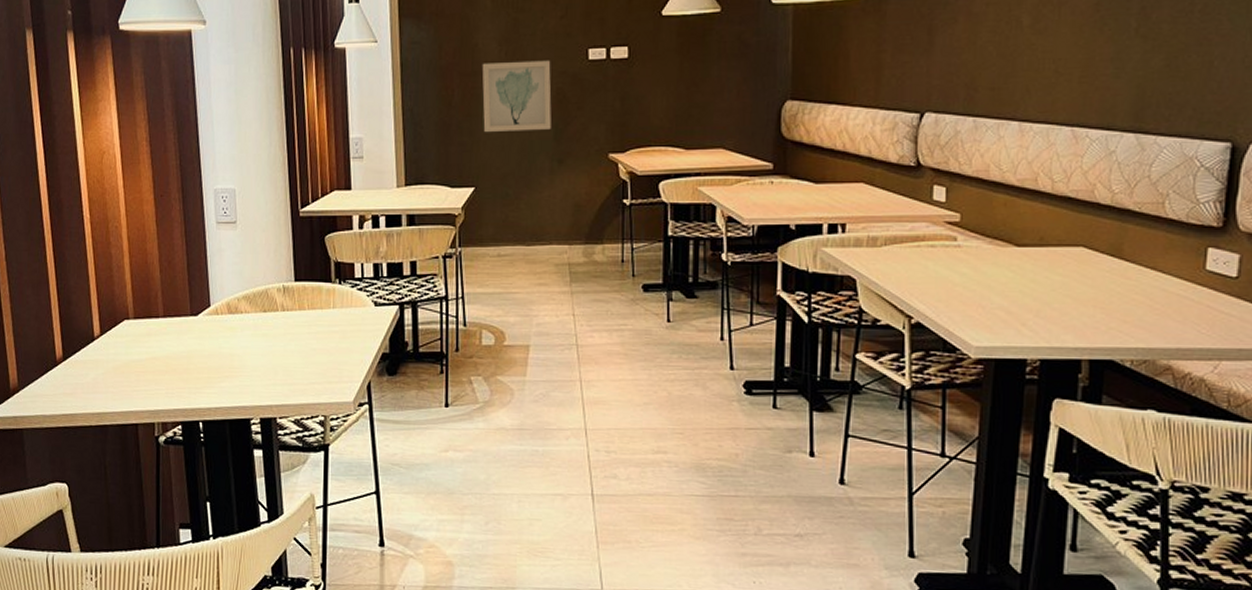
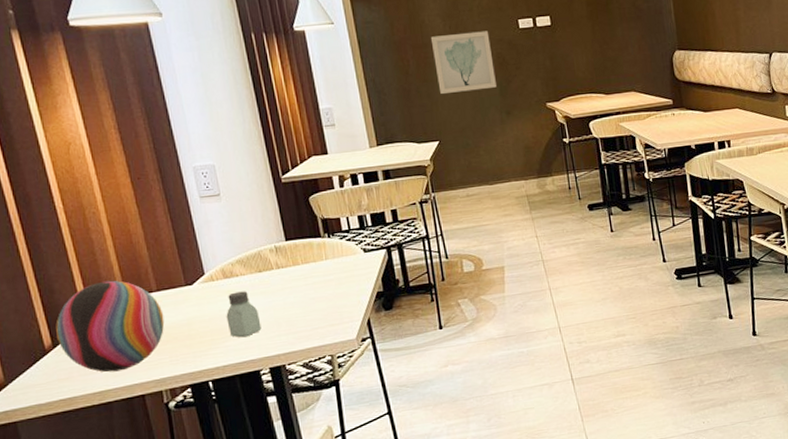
decorative ball: none [68,299,166,395] -> present [56,280,165,373]
saltshaker: none [225,330,258,381] -> present [226,291,262,338]

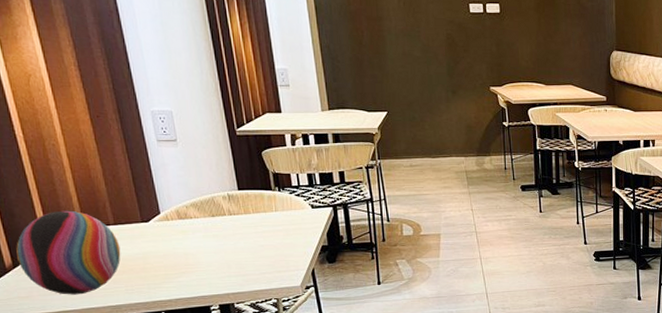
saltshaker: present [226,291,262,338] -> none [179,233,213,275]
wall art: present [430,31,497,94] -> none [385,10,445,68]

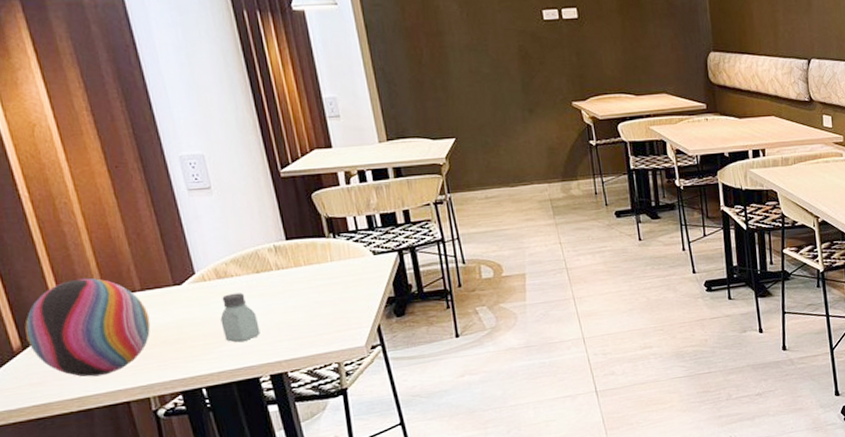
saltshaker: none [179,233,213,275] -> present [220,292,261,343]

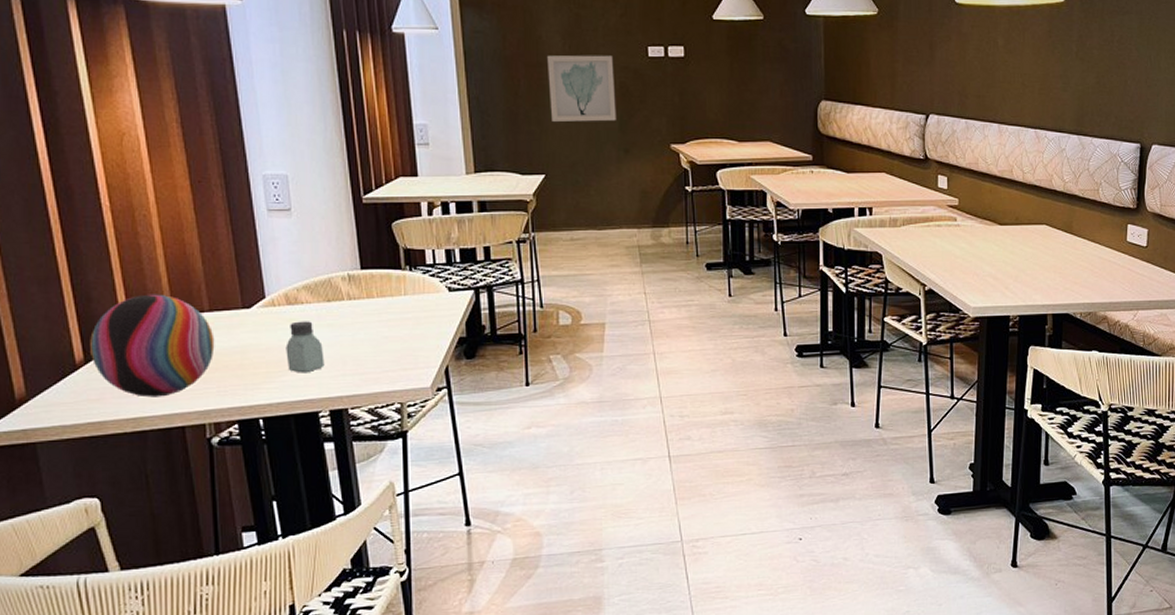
wall art: none [446,20,518,87] -> present [546,55,616,122]

